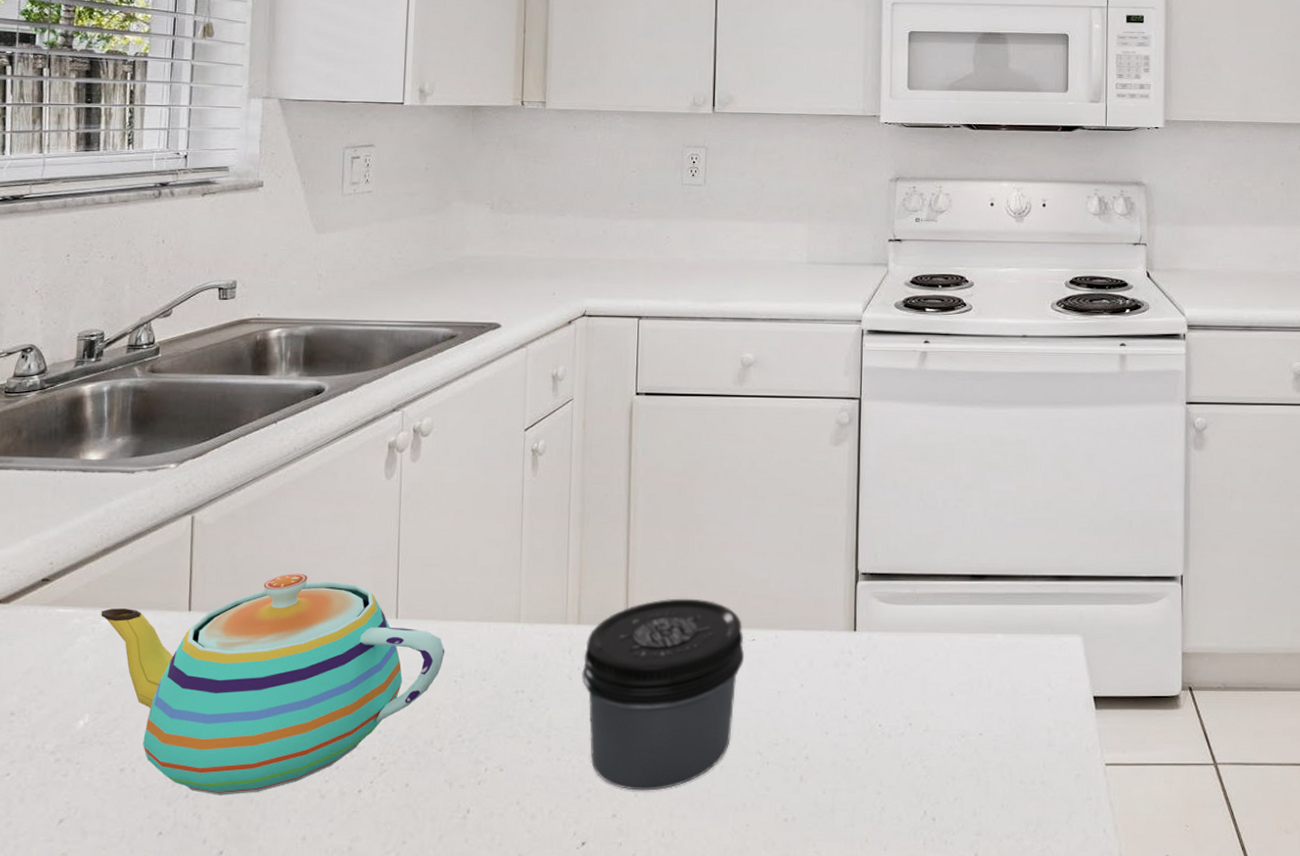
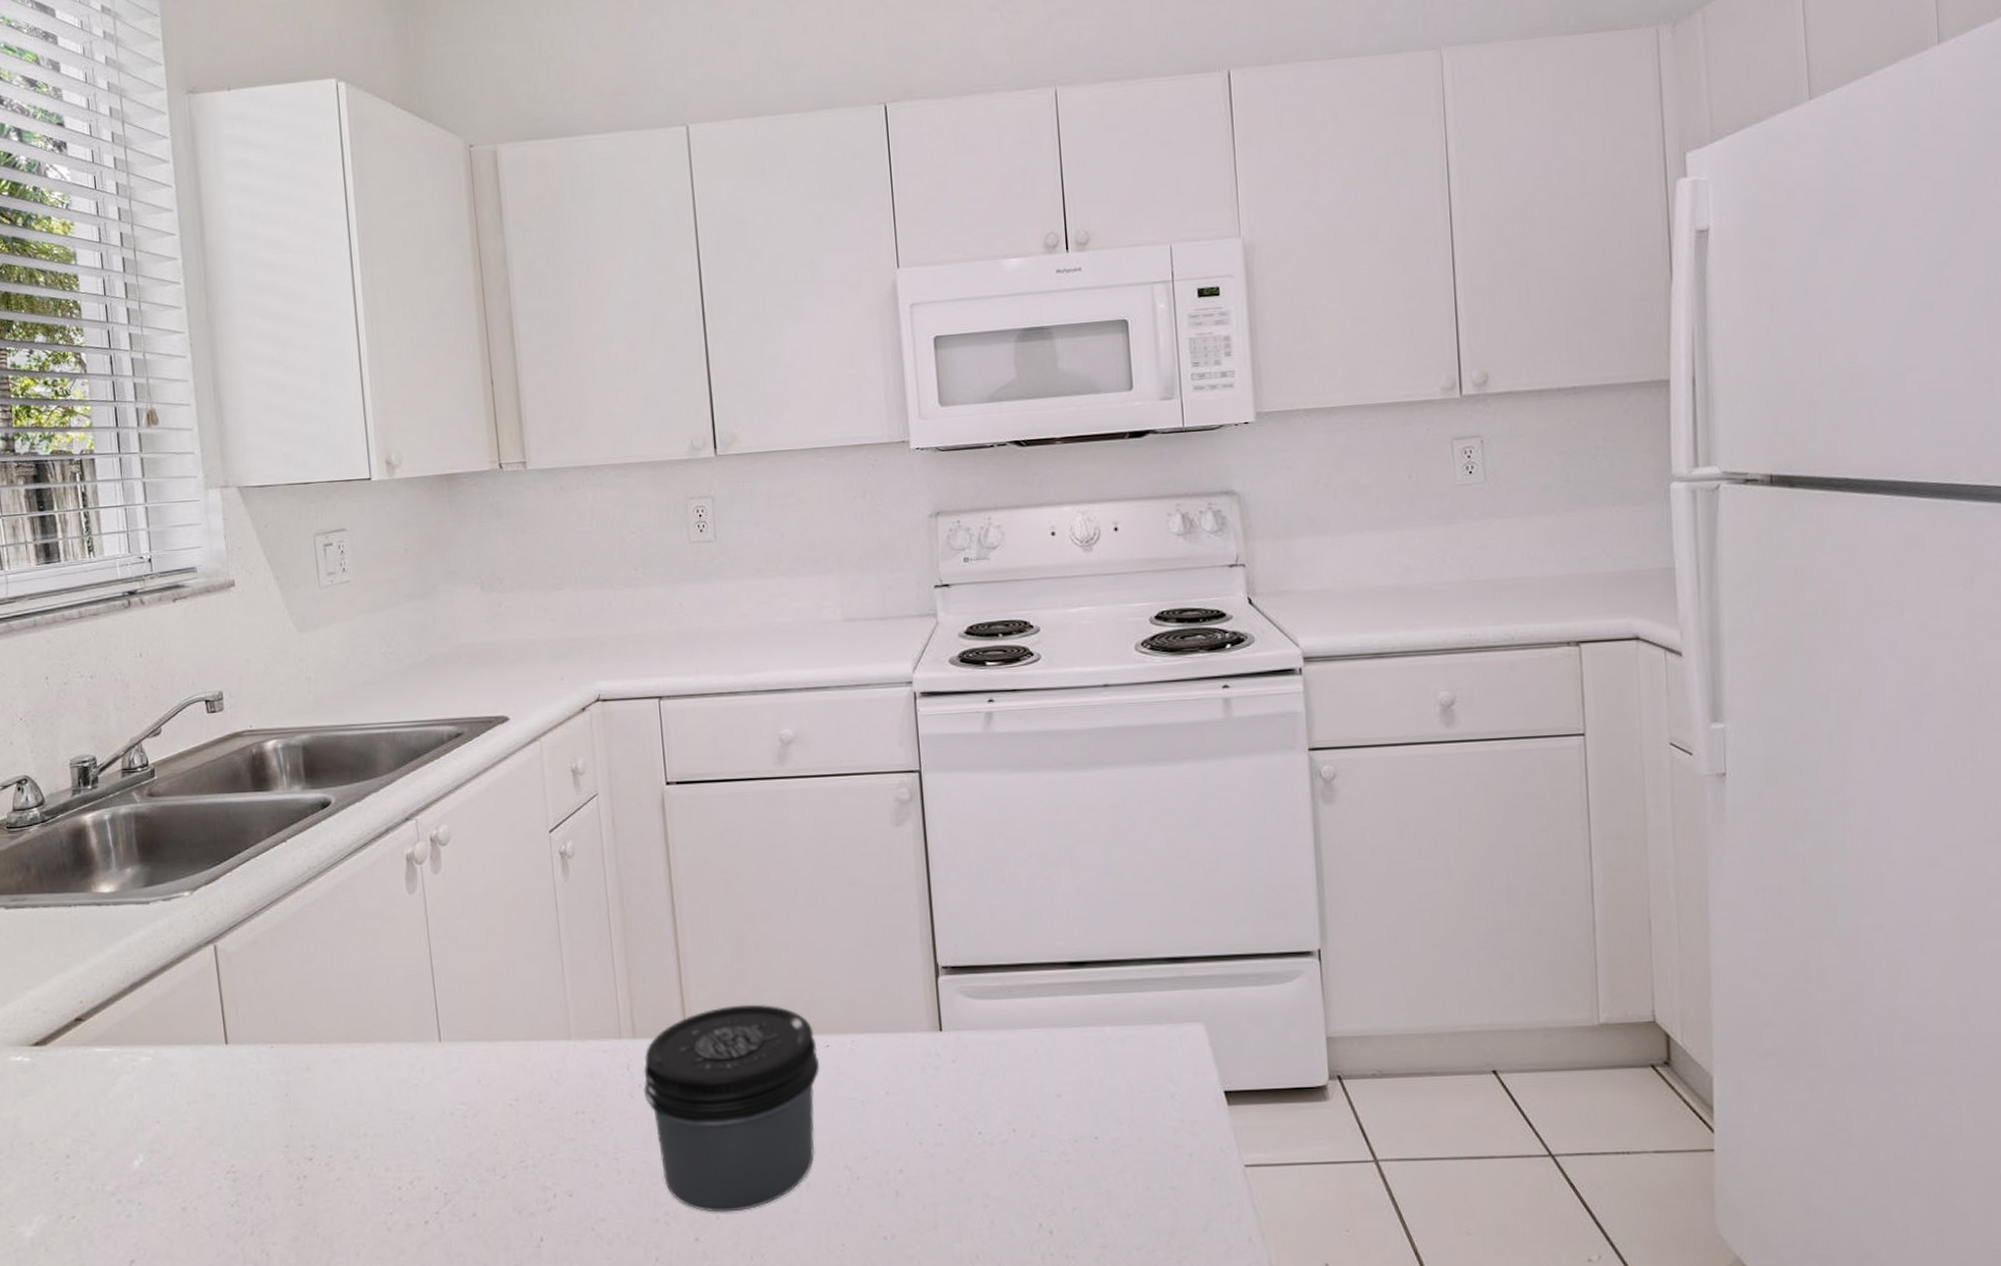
teapot: present [101,573,445,795] -> none [138,999,496,1232]

